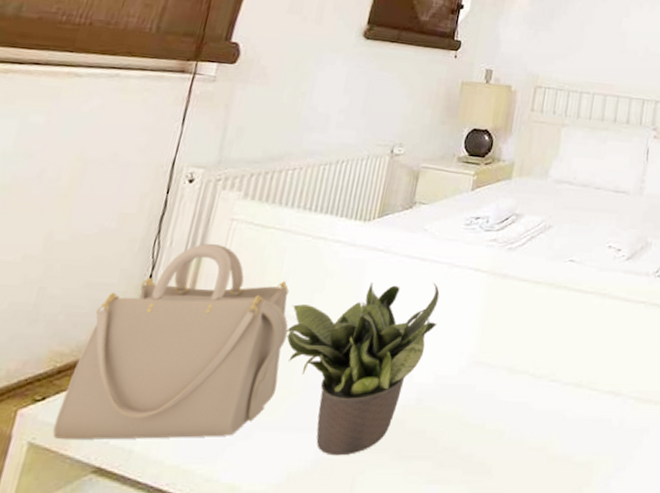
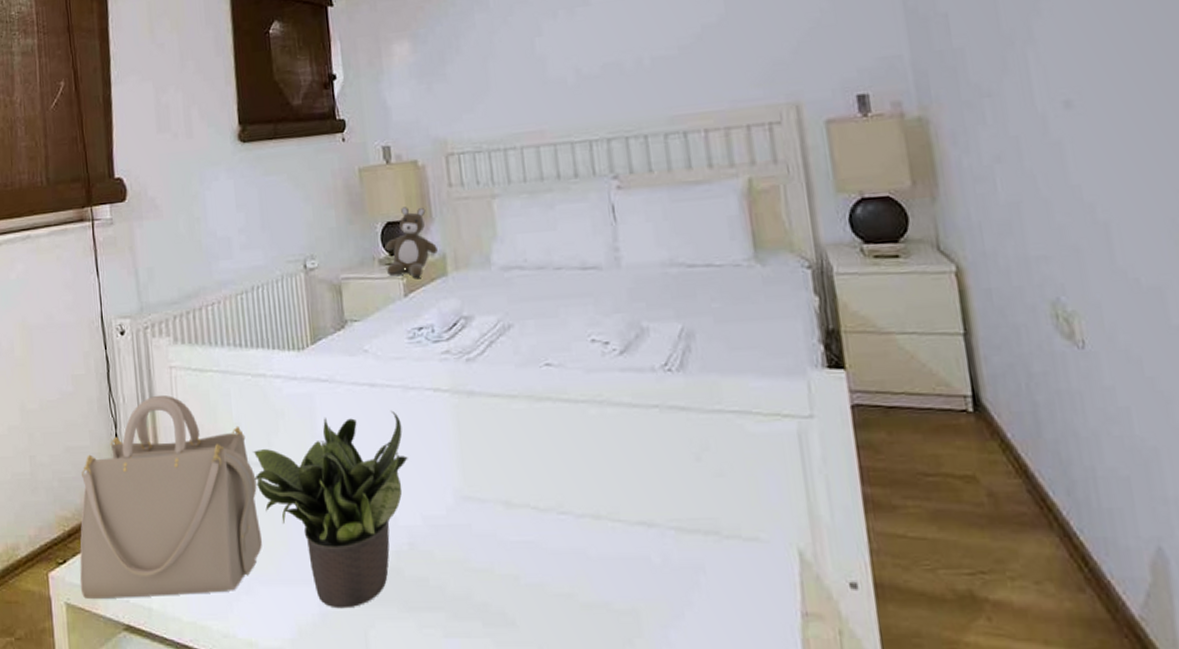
teddy bear: none [462,119,509,177] -> present [385,207,438,278]

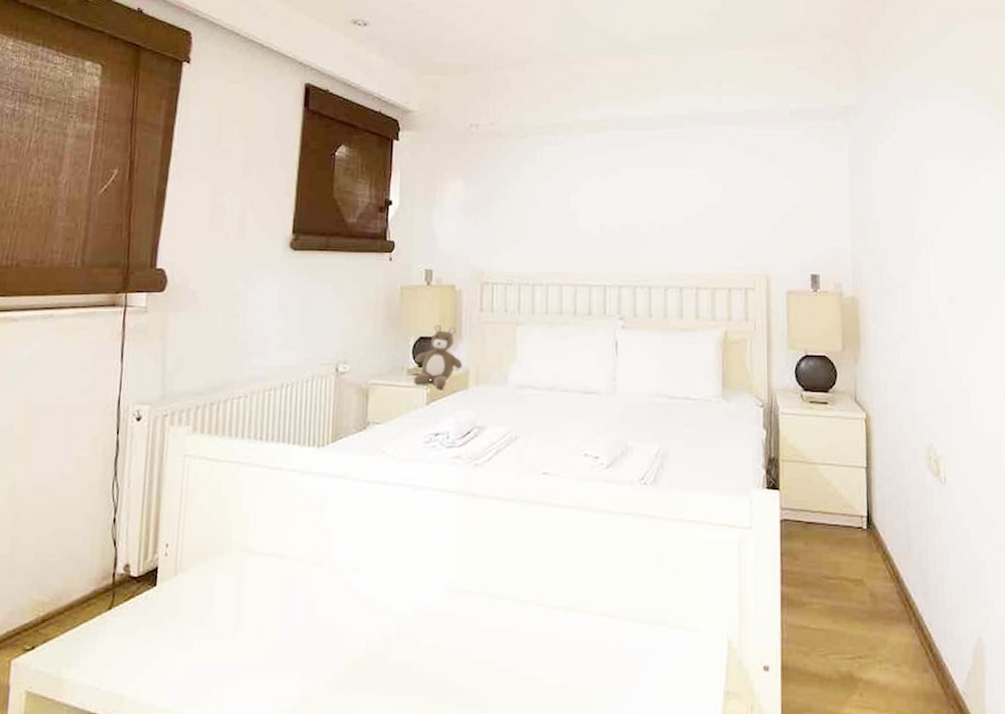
handbag: present [79,394,262,599] -> none [46,482,257,687]
potted plant: present [252,410,408,609] -> none [255,507,408,694]

